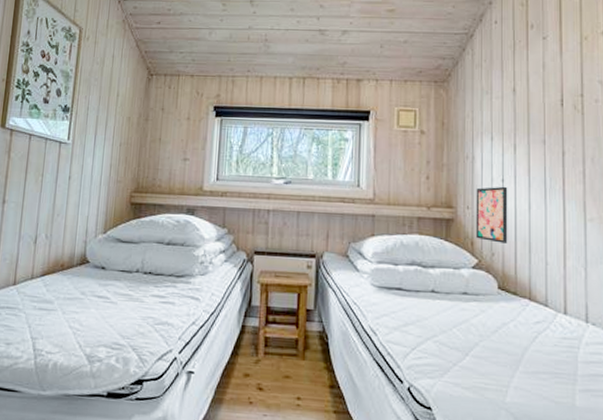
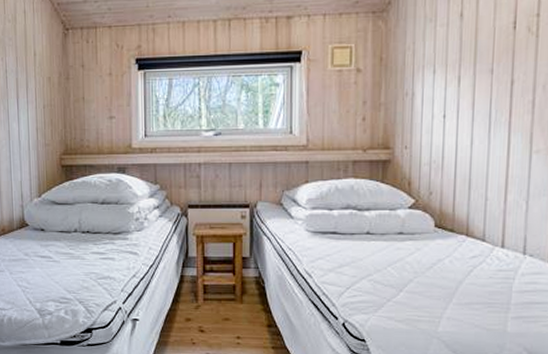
wall art: present [475,186,508,244] -> none [413,122,449,182]

